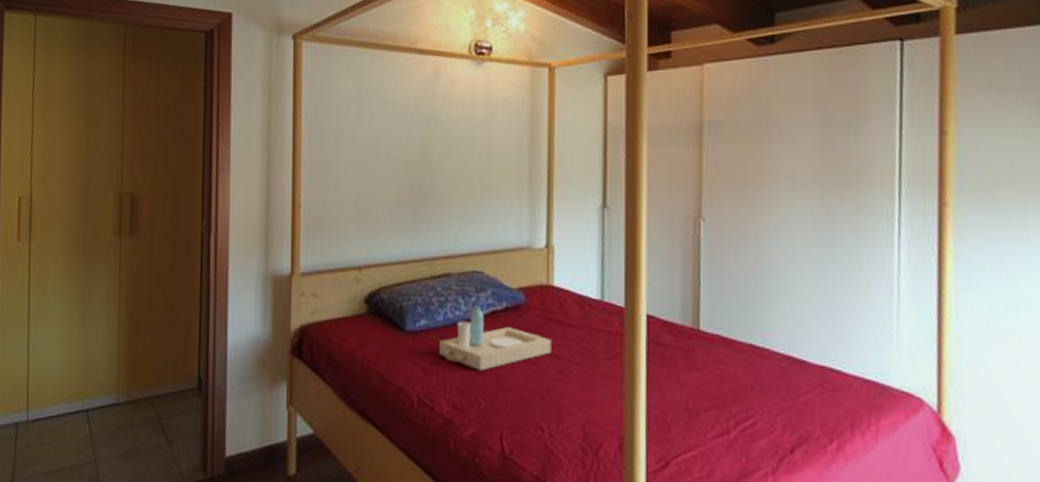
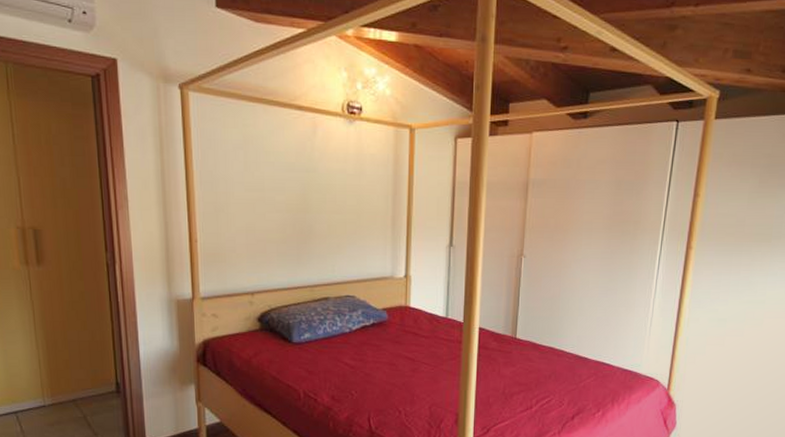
serving tray: present [439,306,552,371] -> none [320,322,408,371]

